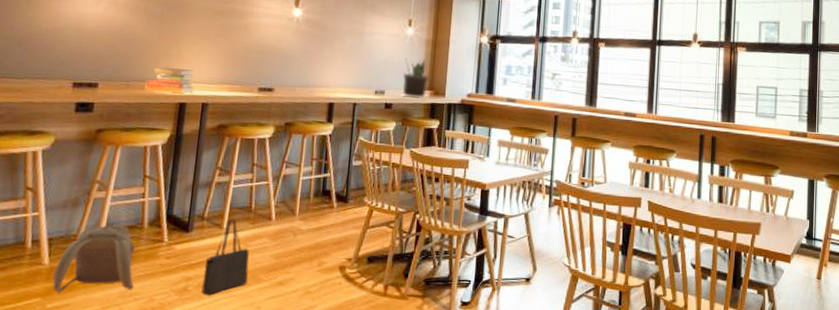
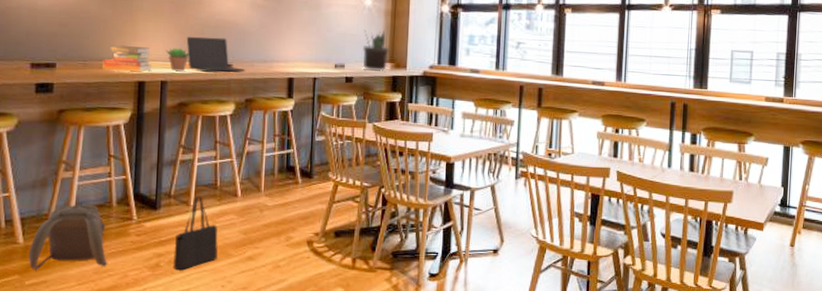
succulent plant: none [209,70,232,93] -> present [166,47,189,71]
laptop: none [230,60,287,96] -> present [186,36,245,73]

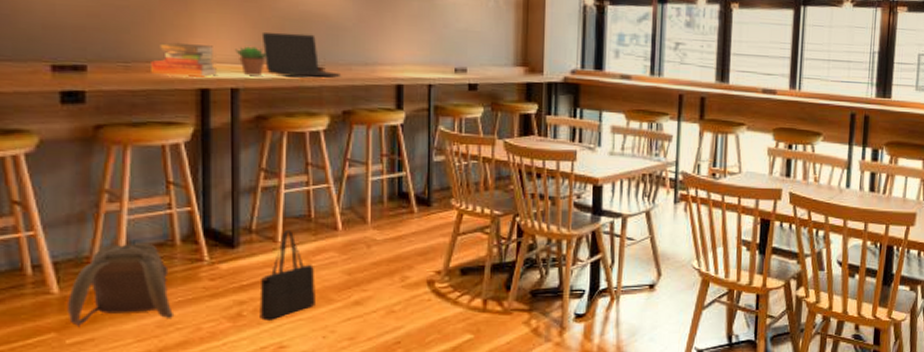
planter: present [363,30,390,71] -> none [489,26,523,76]

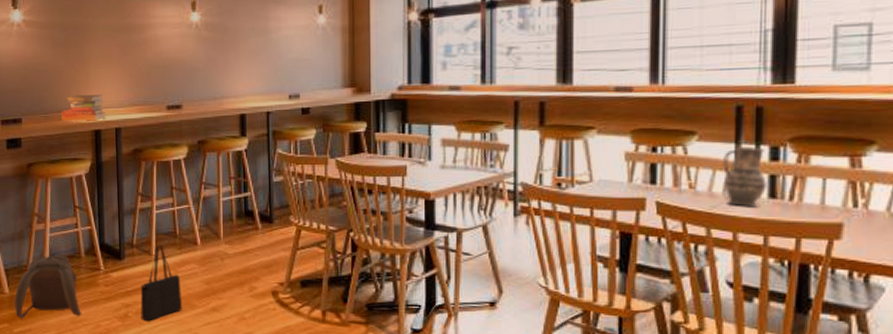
succulent plant: present [236,46,267,75] -> none [118,92,140,116]
laptop: present [261,32,340,78] -> none [135,77,195,115]
vase: none [838,148,869,199] -> present [723,147,767,208]

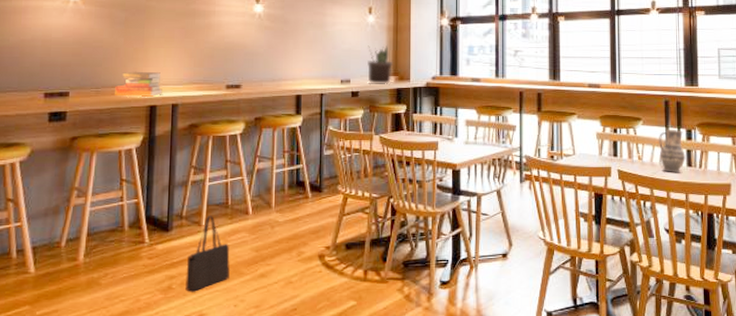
backpack: present [14,255,82,320] -> none [39,229,120,301]
planter: none [319,51,350,98] -> present [367,45,394,84]

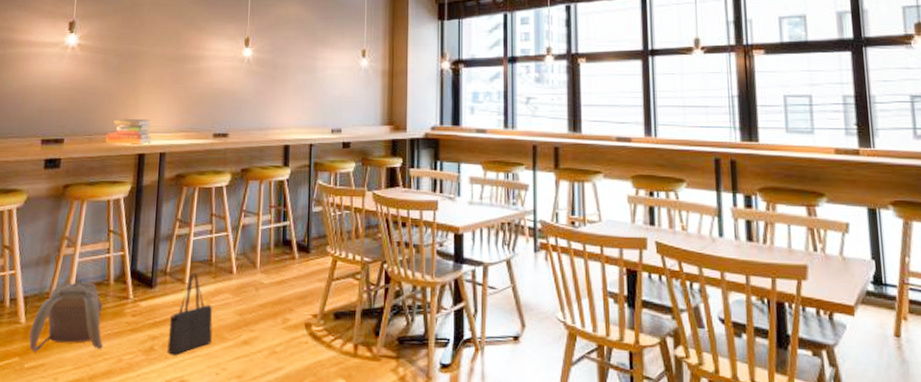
backpack: none [39,229,120,301] -> present [29,281,104,354]
planter: present [367,45,394,84] -> none [360,92,389,135]
vase: present [659,130,686,173] -> none [708,195,745,249]

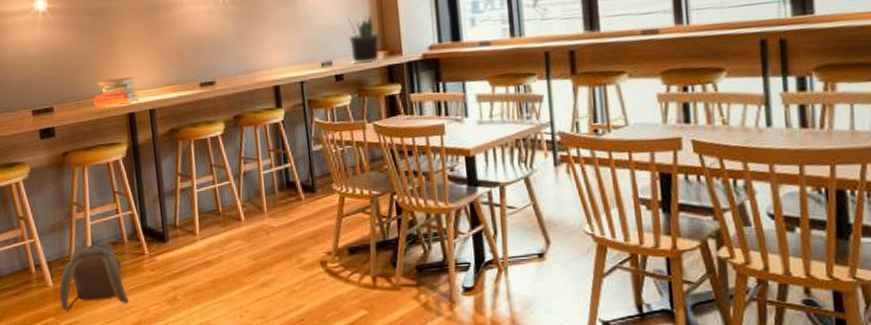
tote bag: present [167,272,213,356] -> none [187,223,231,303]
planter: none [360,92,389,135] -> present [348,15,381,63]

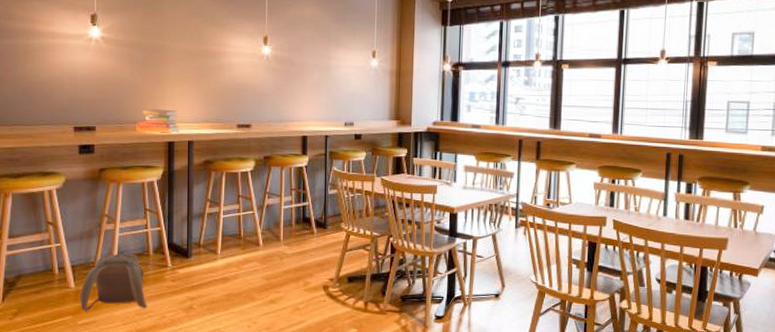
planter: present [348,15,381,63] -> none [370,89,396,128]

